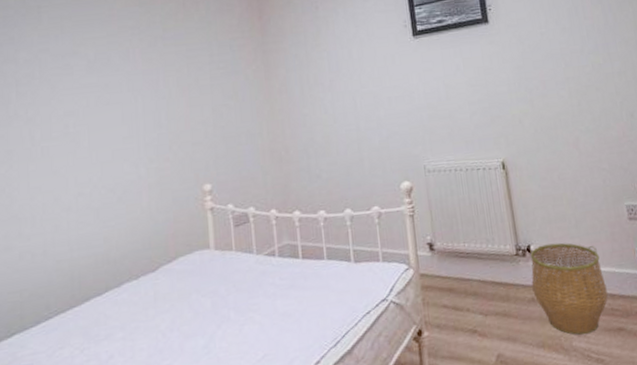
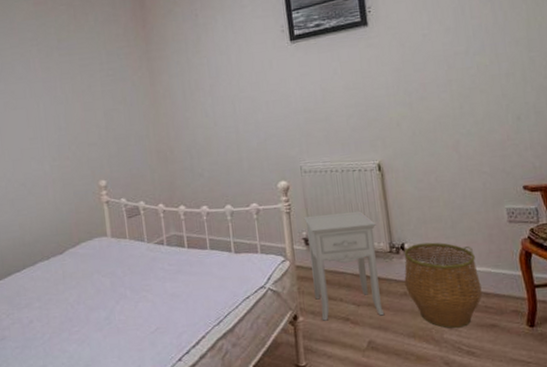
nightstand: none [427,211,513,335] -> present [303,210,385,321]

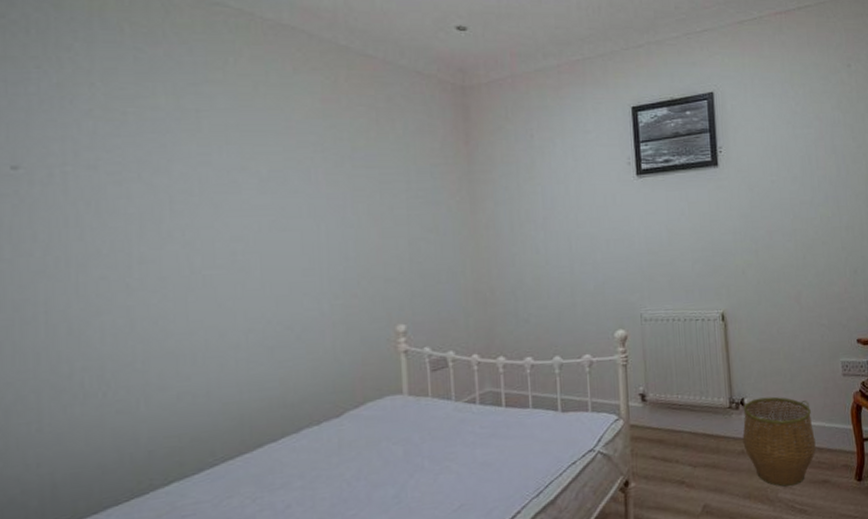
nightstand: present [303,210,385,321] -> none [641,363,722,486]

